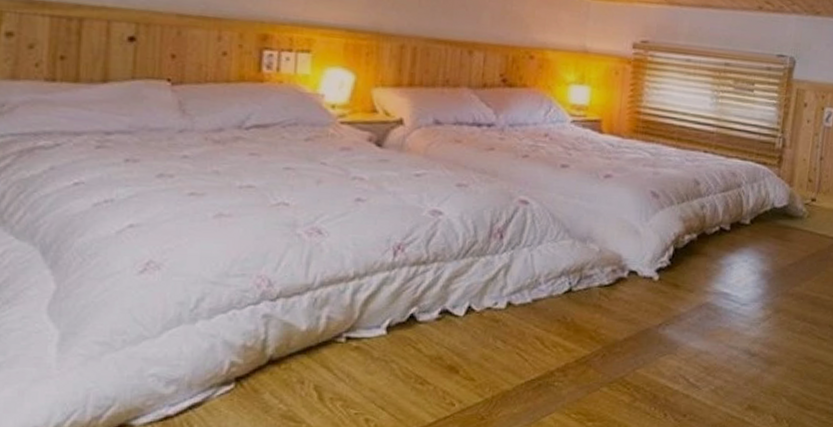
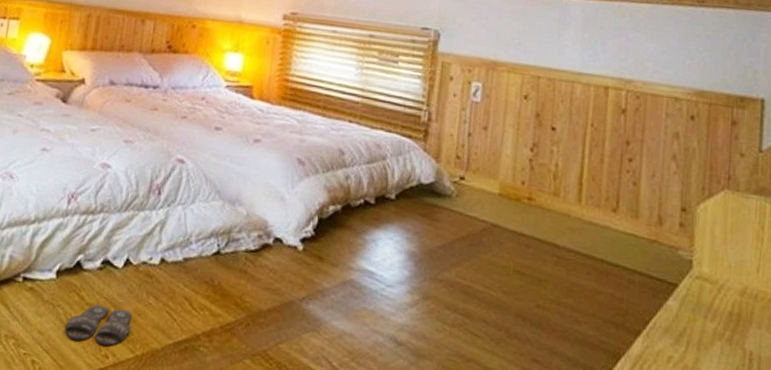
slippers: none [402,355,479,394] -> present [65,304,132,347]

